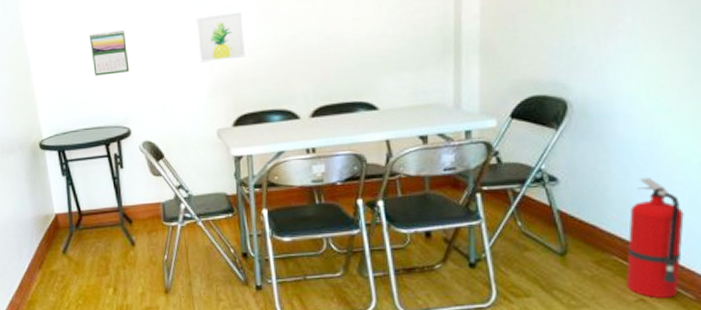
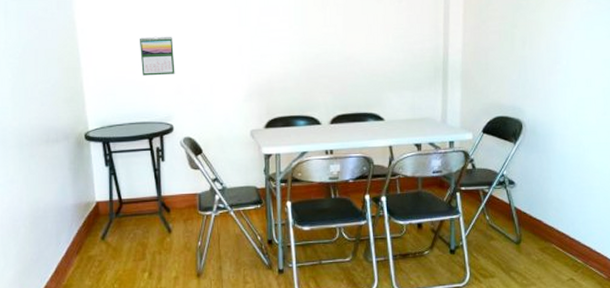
wall art: present [196,11,245,63] -> none [237,30,278,71]
fire extinguisher: present [626,178,684,298] -> none [561,184,600,277]

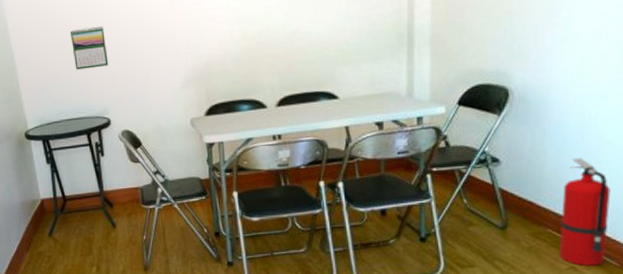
fire extinguisher: none [561,184,600,277] -> present [559,158,611,266]

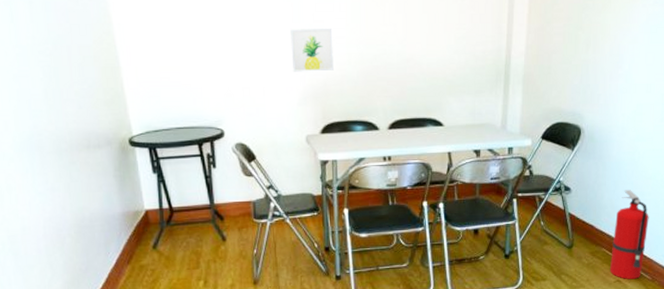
calendar: present [71,26,109,70] -> none [184,33,224,77]
wall art: none [170,8,216,56] -> present [290,27,334,72]

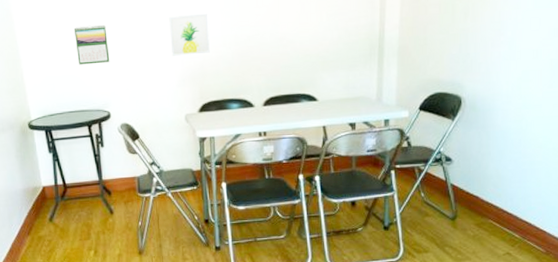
calendar: none [184,33,224,77] -> present [74,24,110,65]
fire extinguisher: present [609,190,649,279] -> none [497,159,541,252]

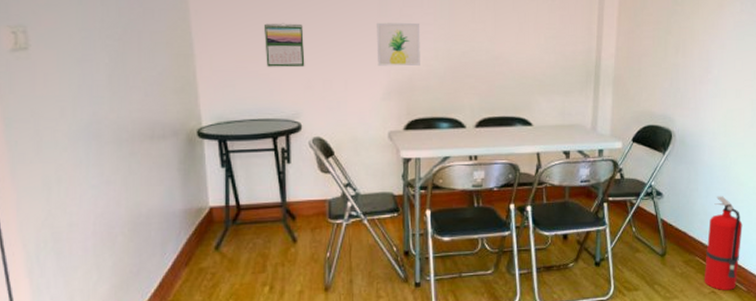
fire extinguisher: none [497,159,541,252] -> present [703,196,743,290]

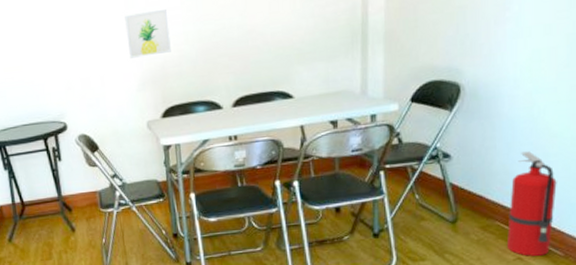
calendar: present [264,23,305,68] -> none [24,28,64,74]

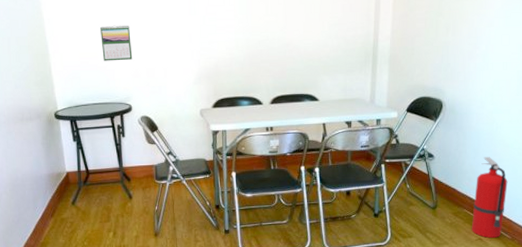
calendar: none [24,28,64,74] -> present [100,25,133,61]
wall art: present [125,8,171,59] -> none [188,18,224,56]

